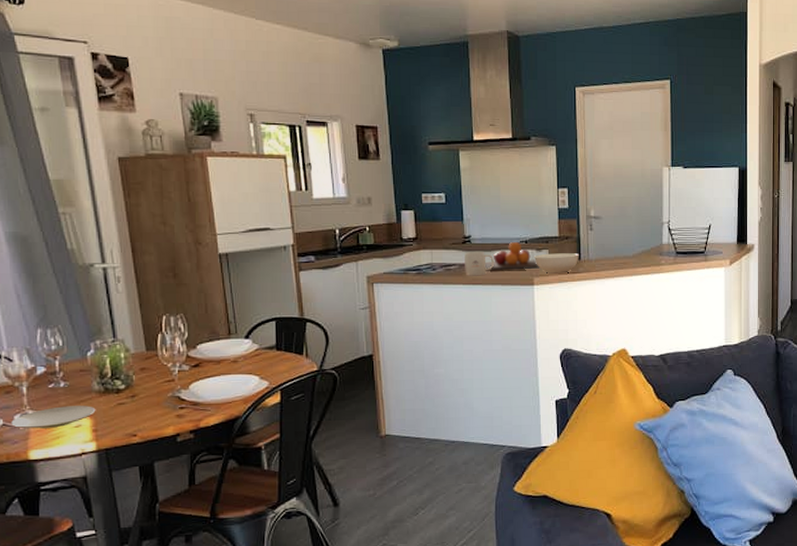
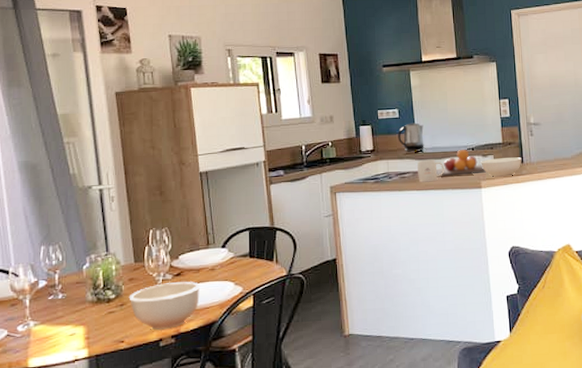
plate: present [11,405,96,429] -> none [14,315,89,339]
bowl: none [140,373,221,424] -> present [129,281,200,330]
kettle: none [443,209,473,242] -> present [397,122,424,152]

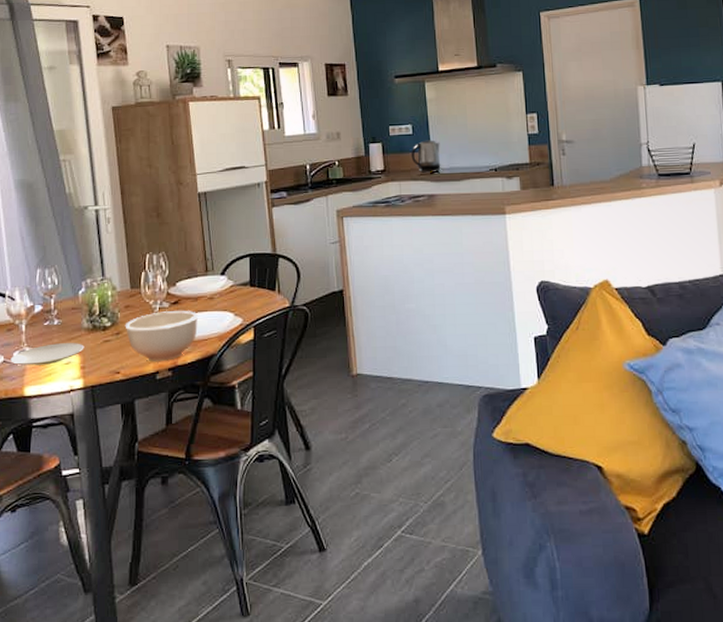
plate: none [14,315,89,339] -> present [11,343,84,366]
mug: present [417,159,444,183] -> none [433,180,463,207]
chopping board: present [436,150,486,177] -> none [454,171,510,201]
bowl: present [481,157,522,177] -> none [505,179,552,202]

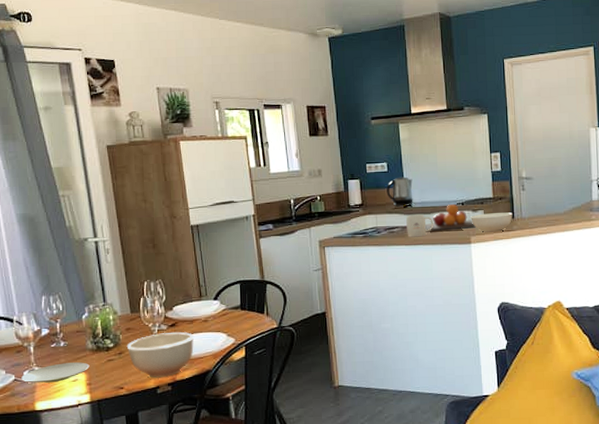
mug: none [433,180,463,207] -> present [406,214,433,237]
chopping board: none [454,171,510,201] -> present [425,204,476,232]
bowl: none [505,179,552,202] -> present [471,212,513,232]

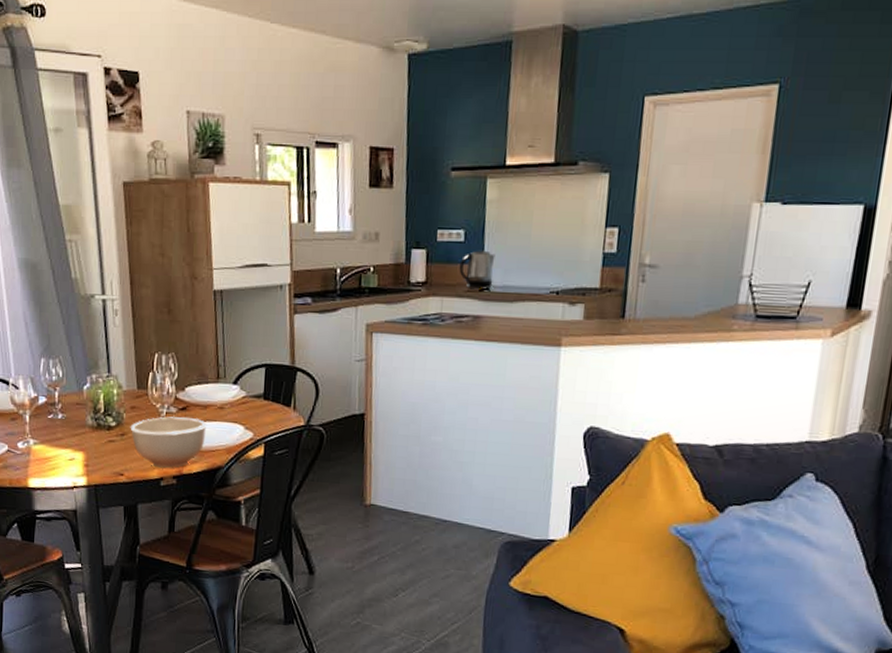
plate: present [21,362,90,383] -> none [15,438,88,459]
mug: present [406,214,433,237] -> none [479,301,515,332]
chopping board: present [425,204,476,232] -> none [504,293,570,327]
bowl: present [471,212,513,232] -> none [565,308,624,335]

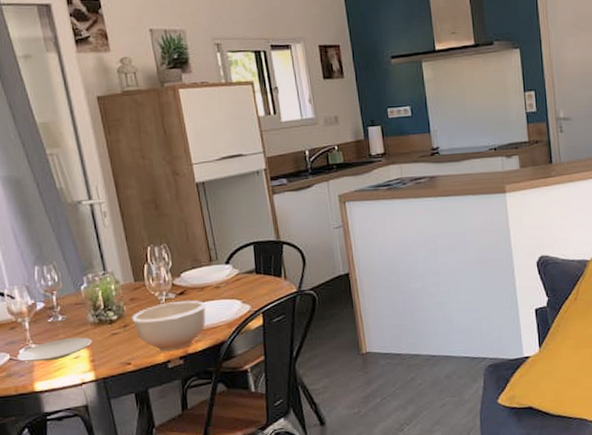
plate: none [15,438,88,459] -> present [17,337,92,362]
kettle: present [459,250,495,289] -> none [410,121,441,155]

